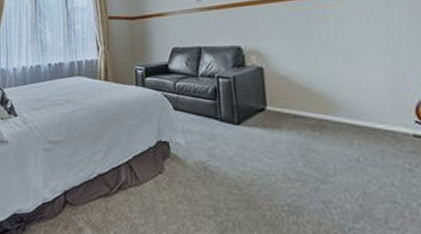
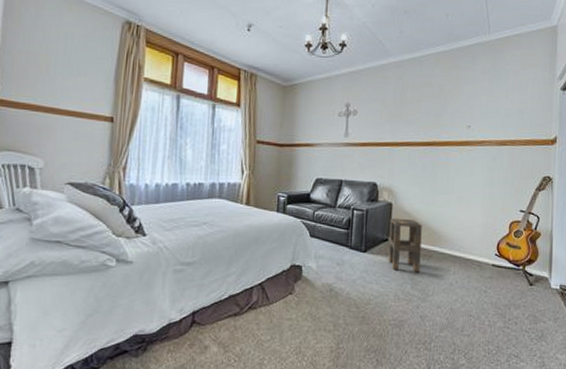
side table: none [263,83,312,148] -> present [388,217,422,273]

